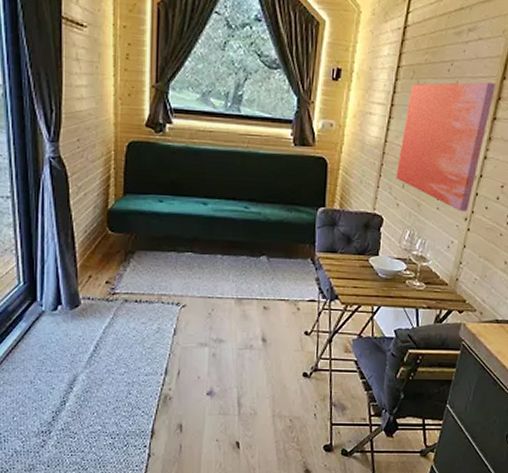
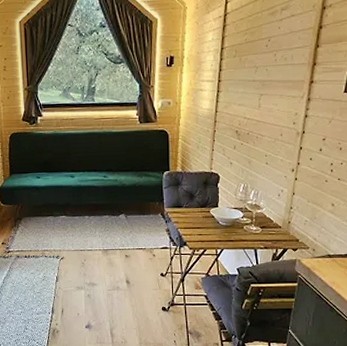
wall art: present [396,82,495,212] -> none [228,52,310,164]

